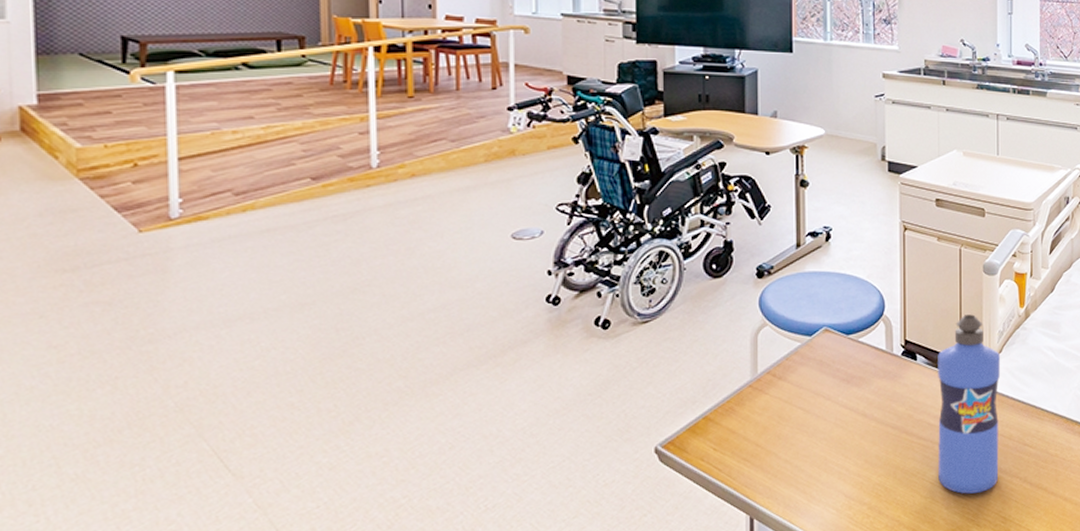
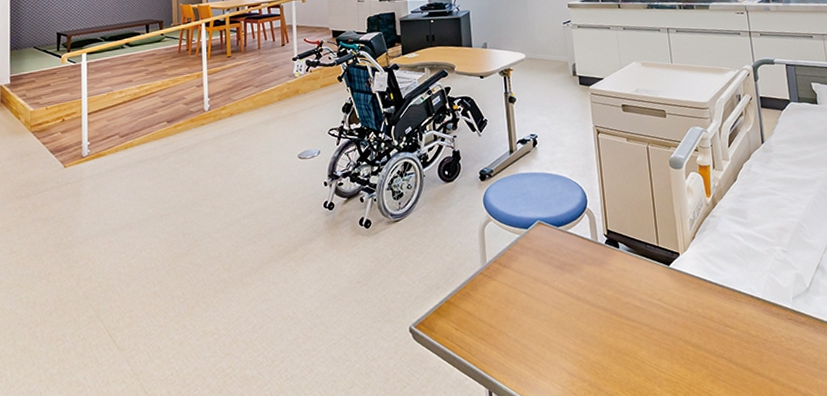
water bottle: present [938,314,1000,494] -> none [637,205,705,373]

